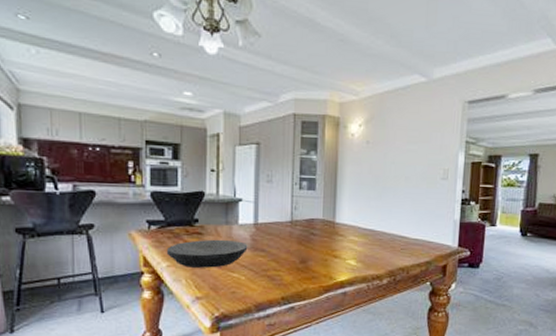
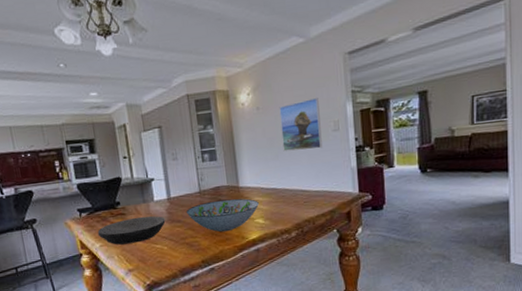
decorative bowl: none [272,233,353,269] -> present [186,198,259,233]
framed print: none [387,142,432,195] -> present [279,98,323,152]

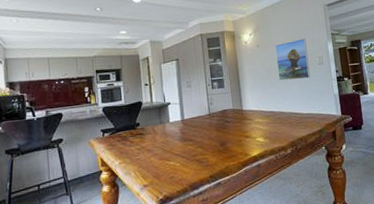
plate: present [97,216,166,245] -> none [117,135,179,162]
decorative bowl: present [186,198,259,233] -> none [197,120,259,150]

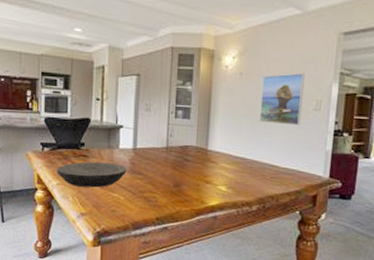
plate: none [117,135,179,162] -> present [56,161,127,188]

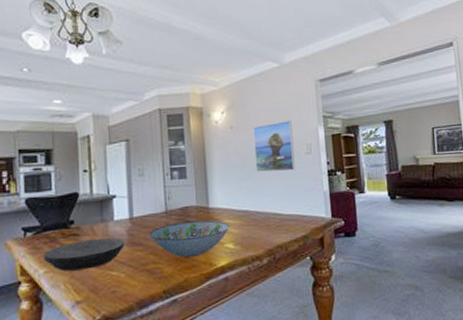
decorative bowl: none [149,159,225,193] -> present [149,220,229,258]

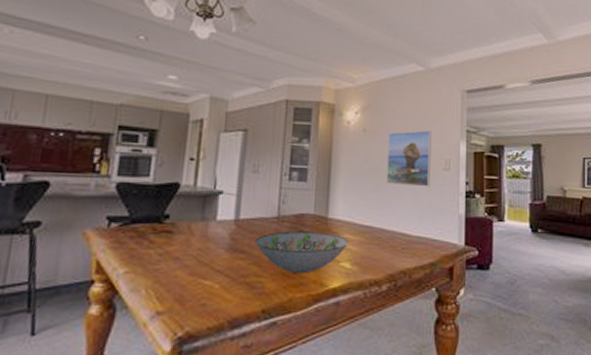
plate: present [43,237,125,272] -> none [126,238,226,274]

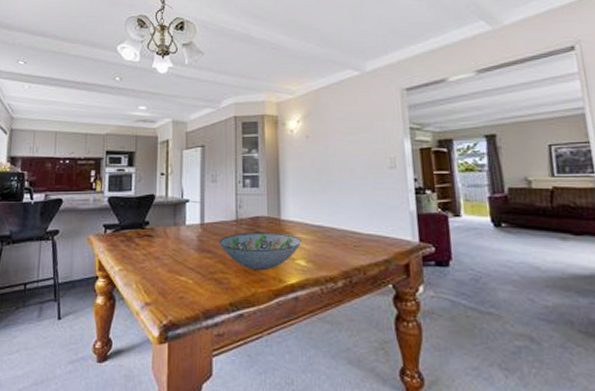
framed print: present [386,130,432,187] -> none [330,132,377,186]

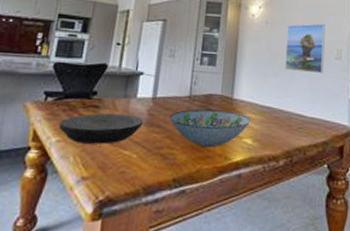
plate: none [119,241,195,271] -> present [58,113,144,144]
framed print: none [330,132,377,186] -> present [285,23,325,74]

